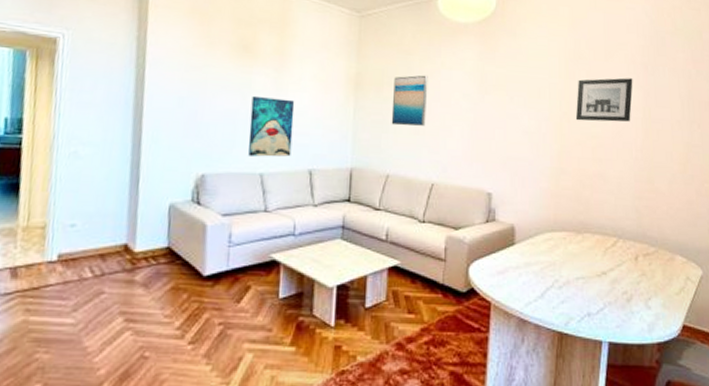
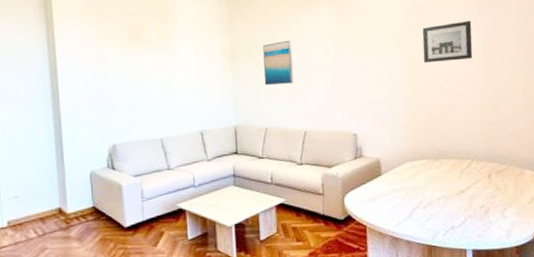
wall art: present [248,95,295,157] -> none [146,74,184,125]

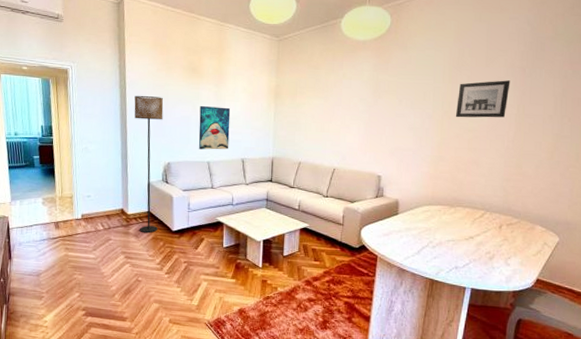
floor lamp: none [68,69,106,234] -> present [134,95,164,233]
wall art: none [146,74,184,125] -> present [198,105,231,150]
wall art: present [263,40,294,86] -> none [303,85,332,125]

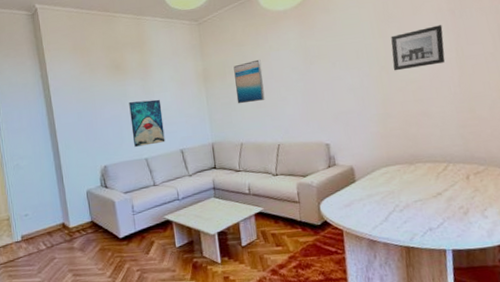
floor lamp: present [134,95,164,233] -> none [61,100,104,245]
wall art: none [303,85,332,125] -> present [233,59,265,104]

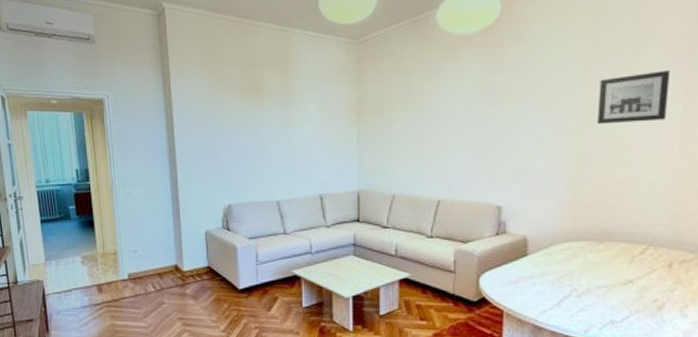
wall art: present [129,99,166,147] -> none [264,131,303,186]
wall art: present [233,59,265,104] -> none [394,94,430,147]

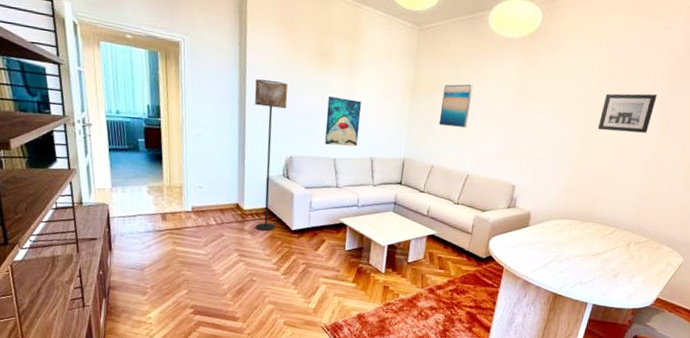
floor lamp: none [184,124,220,293] -> present [254,79,288,231]
wall art: none [264,131,303,186] -> present [325,95,362,147]
wall art: none [394,94,430,147] -> present [438,84,474,128]

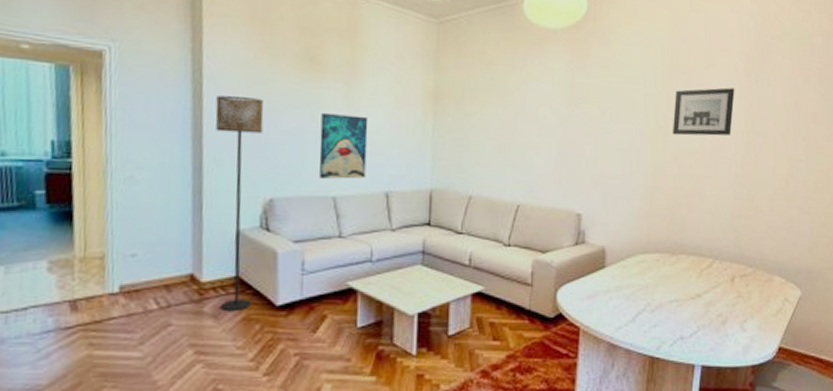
wall art: present [438,84,474,128] -> none [473,87,513,144]

